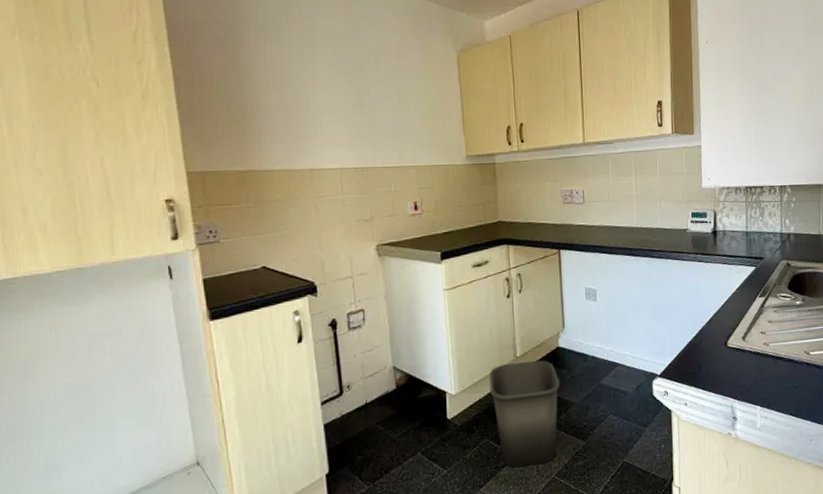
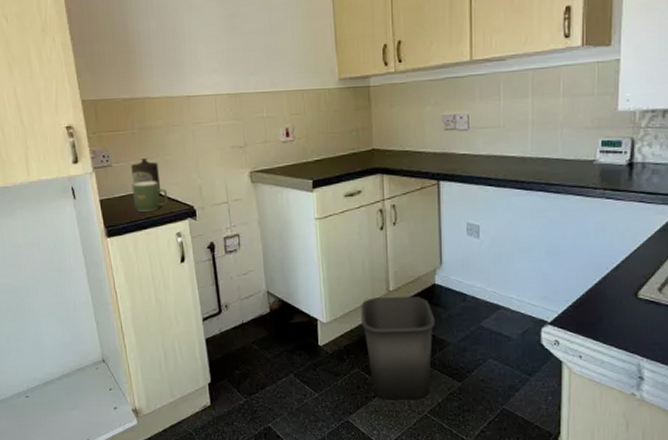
canister: none [243,232,278,272] -> present [131,157,161,195]
mug: none [243,257,286,290] -> present [131,181,169,212]

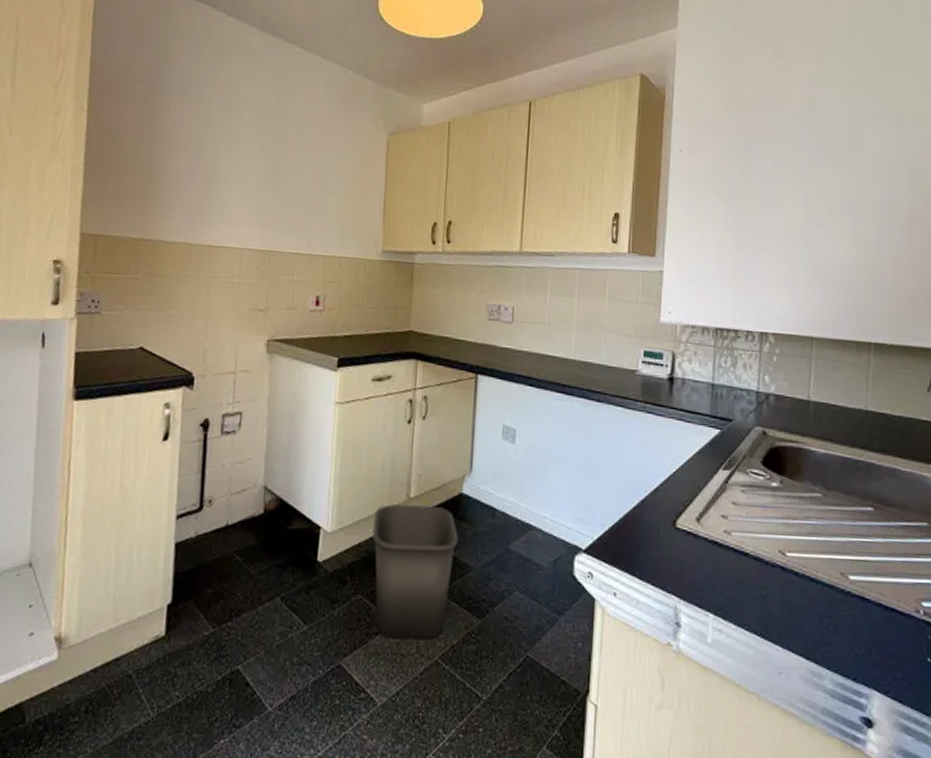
canister: present [131,157,161,195] -> none [122,308,159,355]
mug: present [131,181,169,212] -> none [118,335,164,373]

